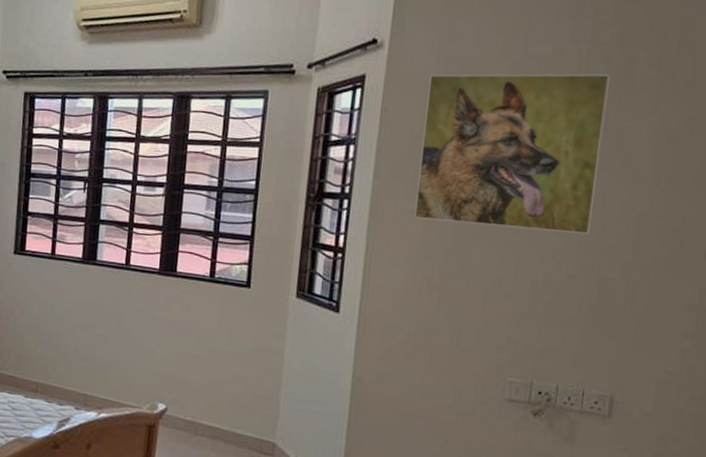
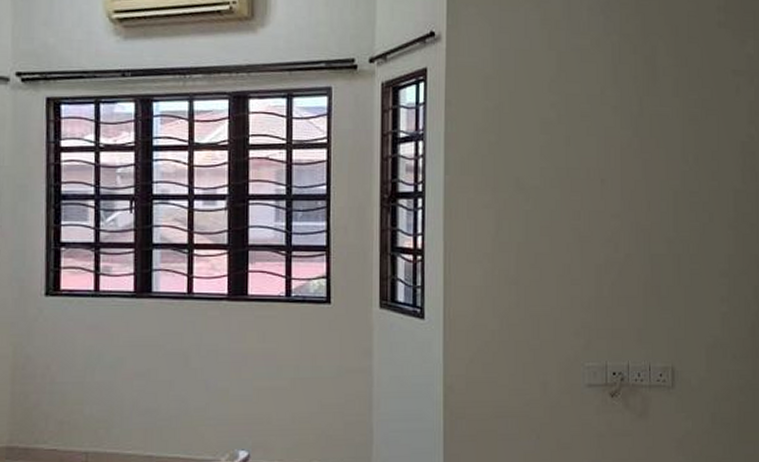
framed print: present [414,73,610,235] -> none [487,62,639,215]

